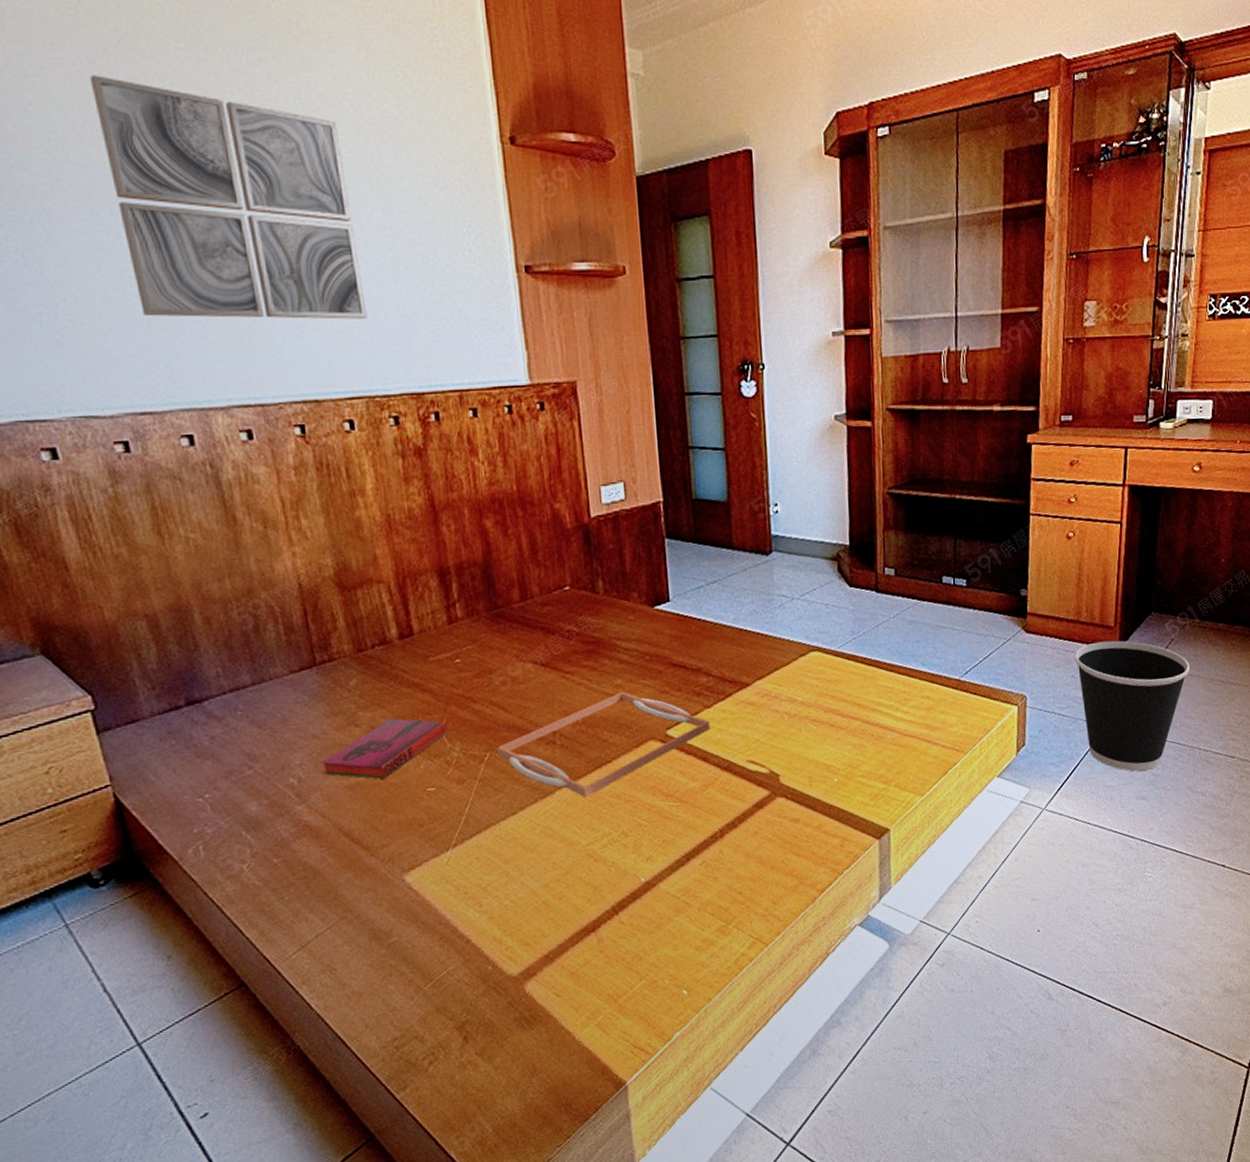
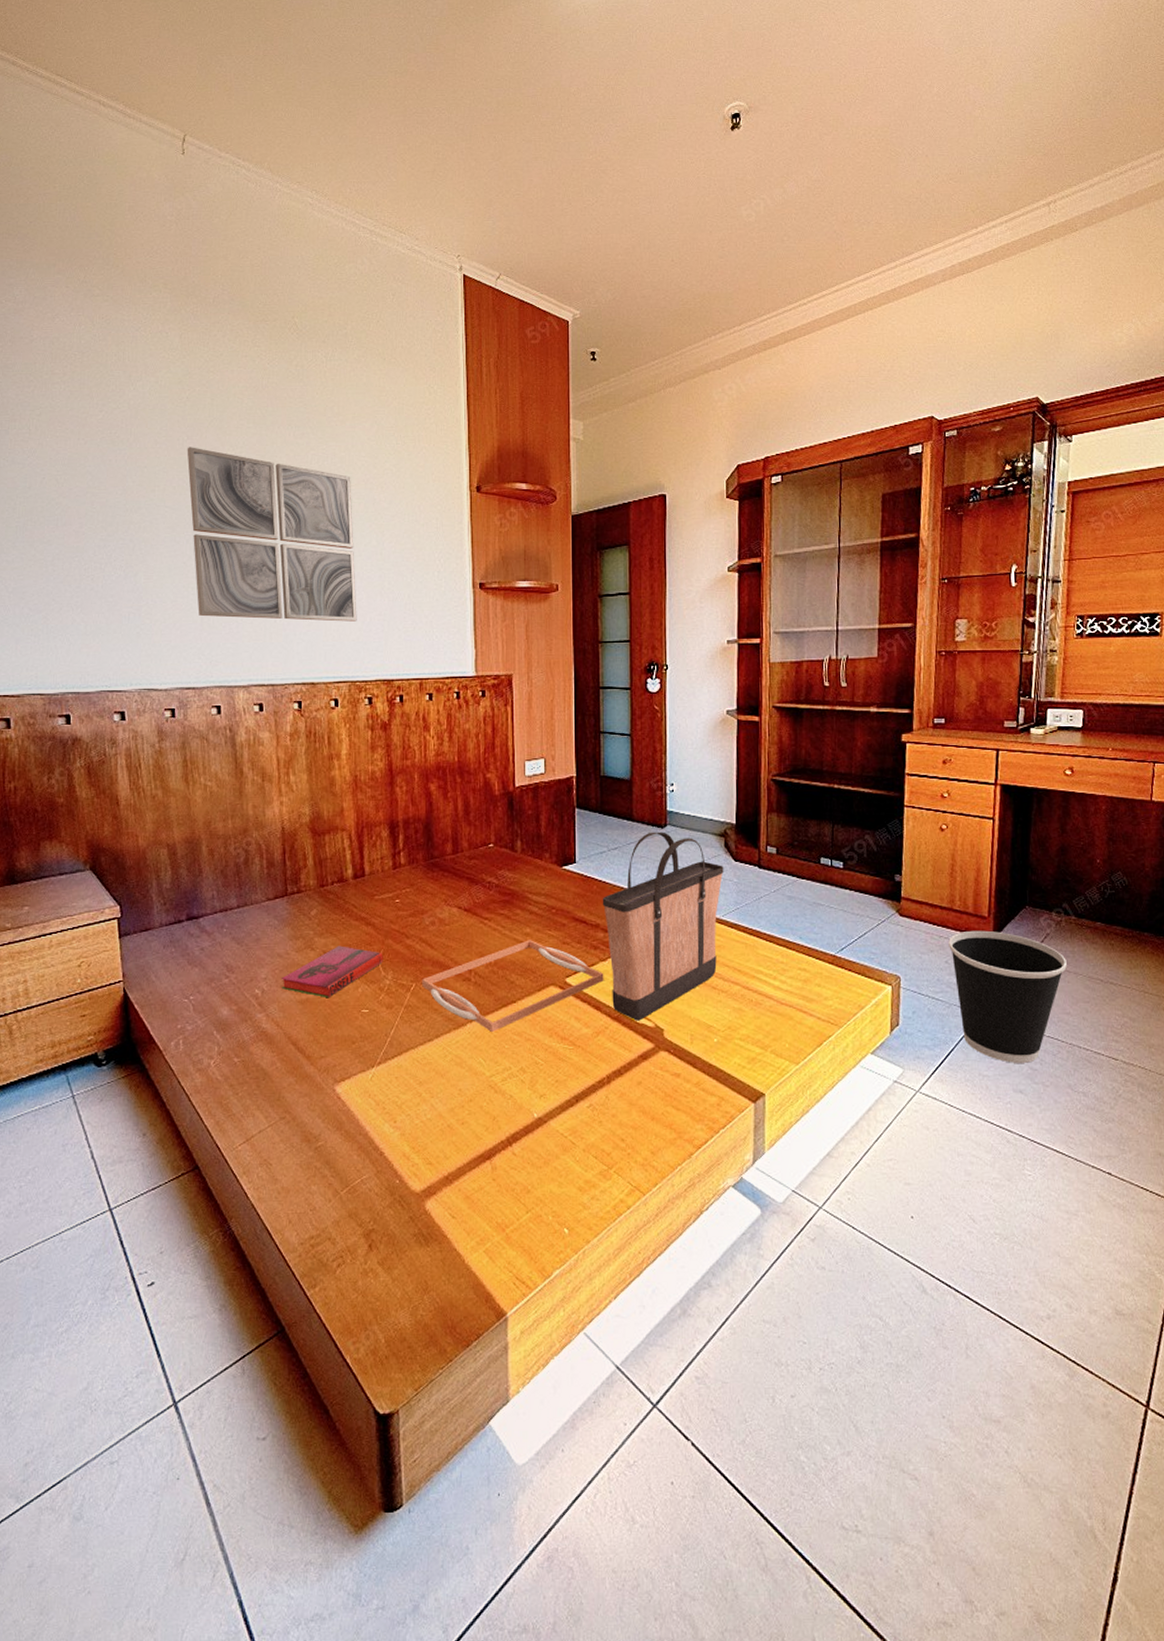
shopping bag: none [702,559,838,769] -> present [602,832,724,1021]

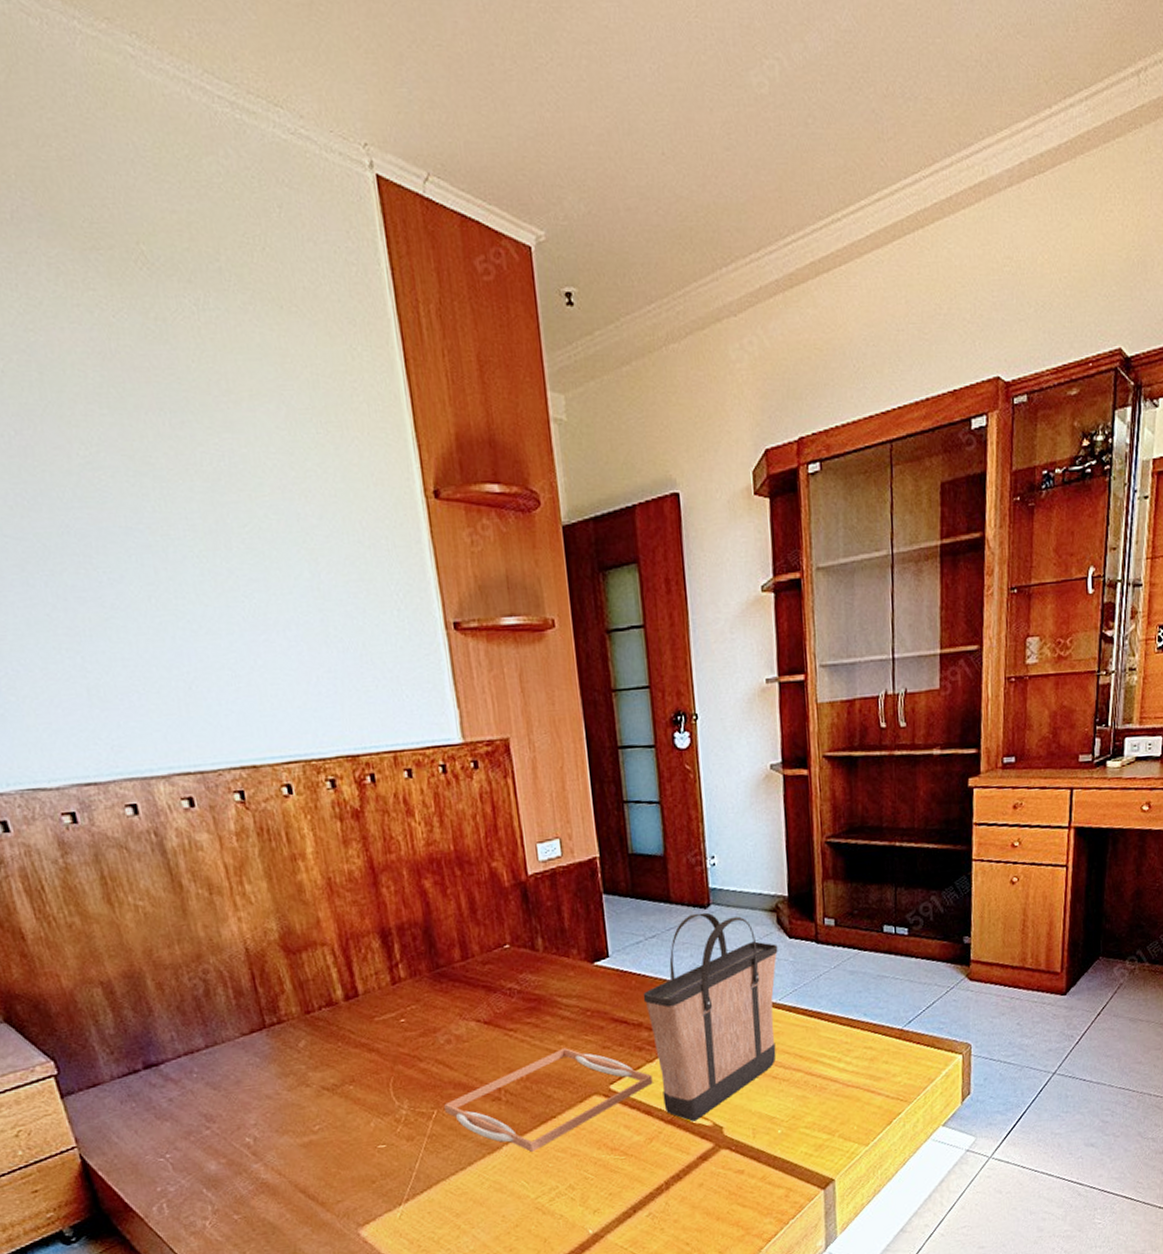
wall art: present [187,447,357,622] -> none [17,446,300,688]
hardback book: present [282,945,383,999] -> none [276,1078,396,1138]
wastebasket: present [949,930,1067,1063] -> none [1020,986,1139,1119]

